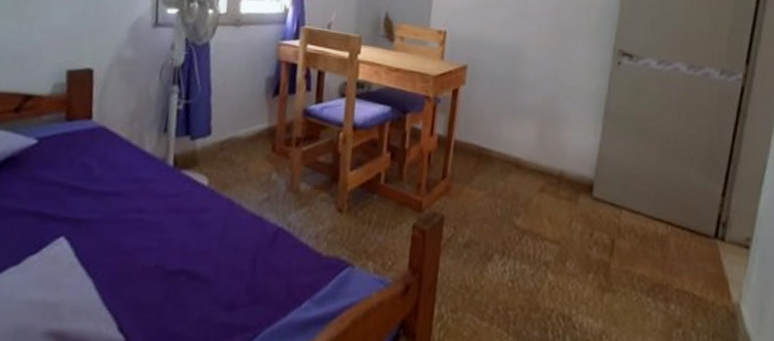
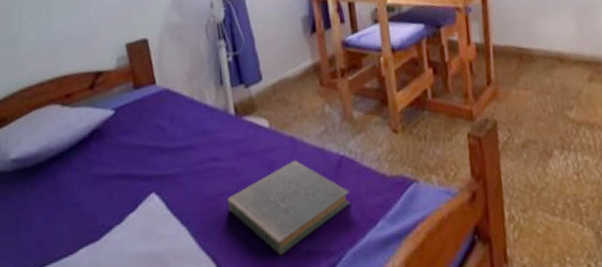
book: none [144,224,280,325] -> present [227,160,351,256]

